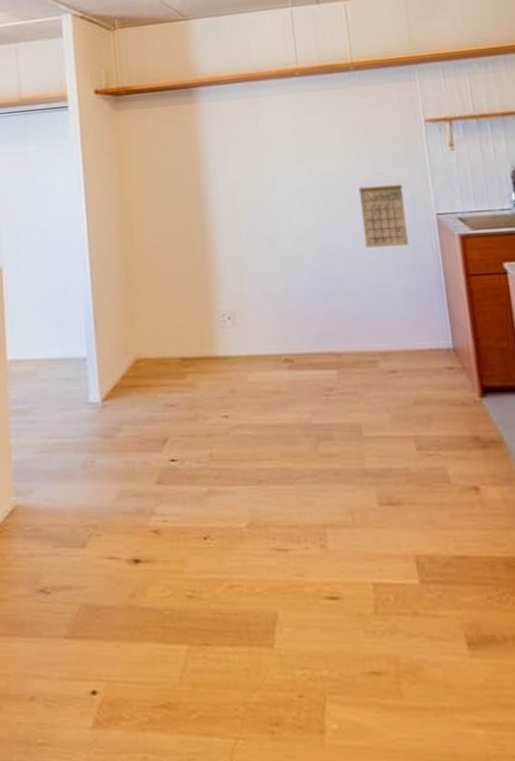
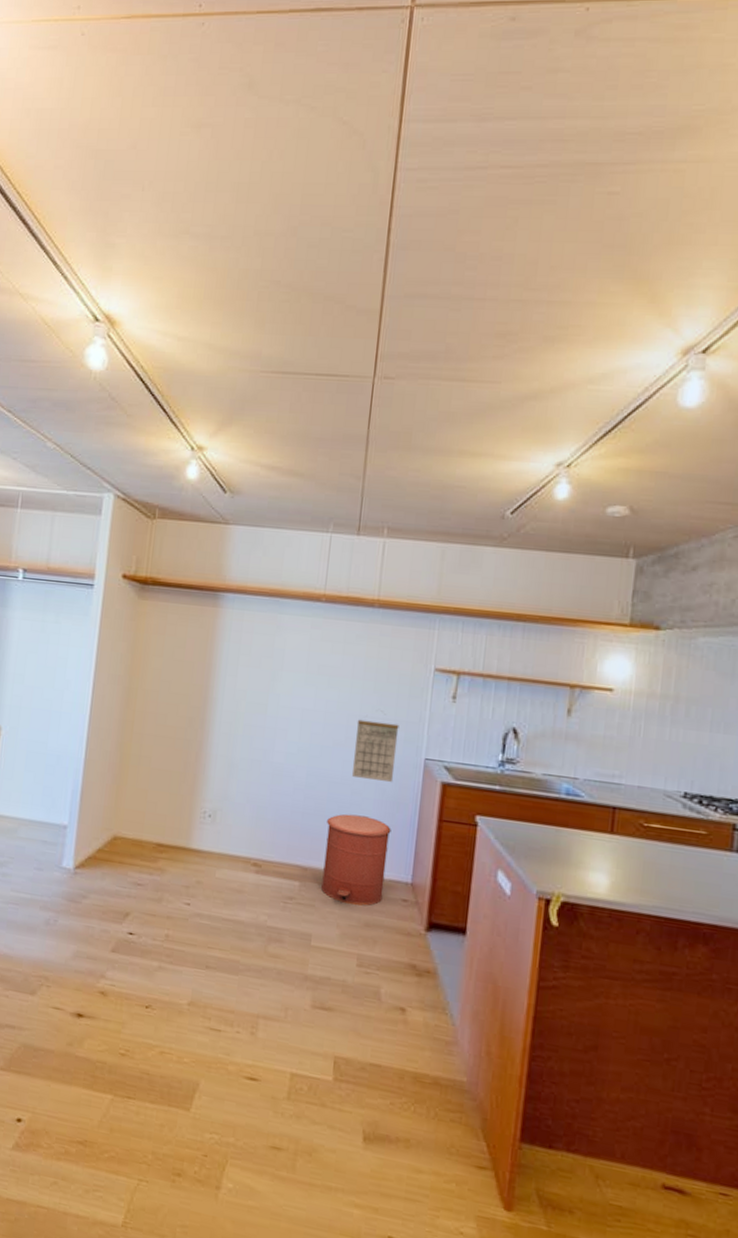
trash can: none [350,286,427,383] -> present [321,813,391,906]

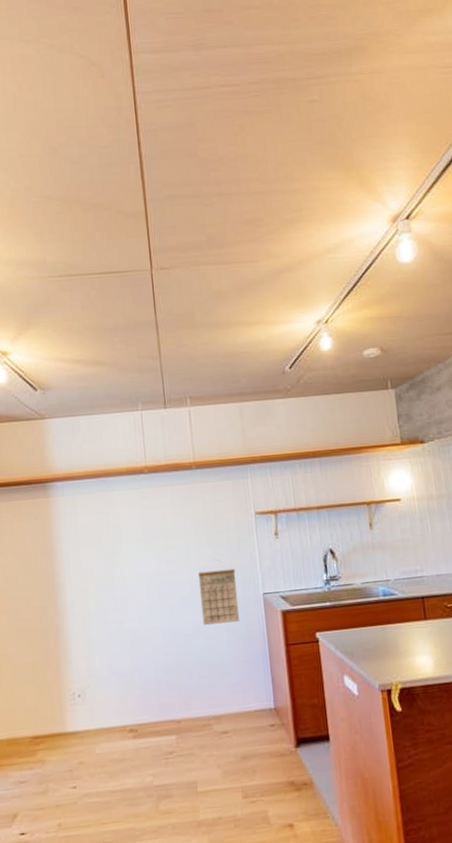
trash can: present [321,813,391,906] -> none [189,657,253,744]

